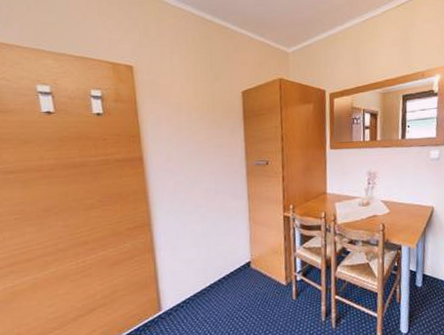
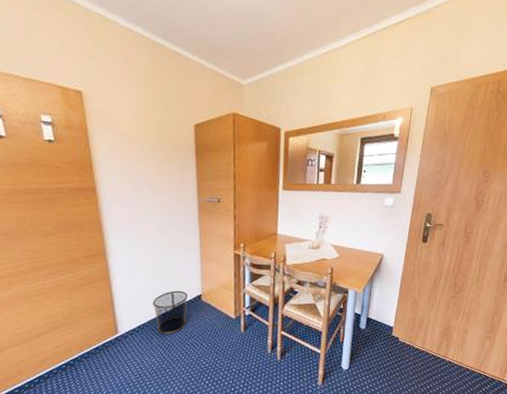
waste bin: none [199,258,237,308] -> present [152,290,188,334]

